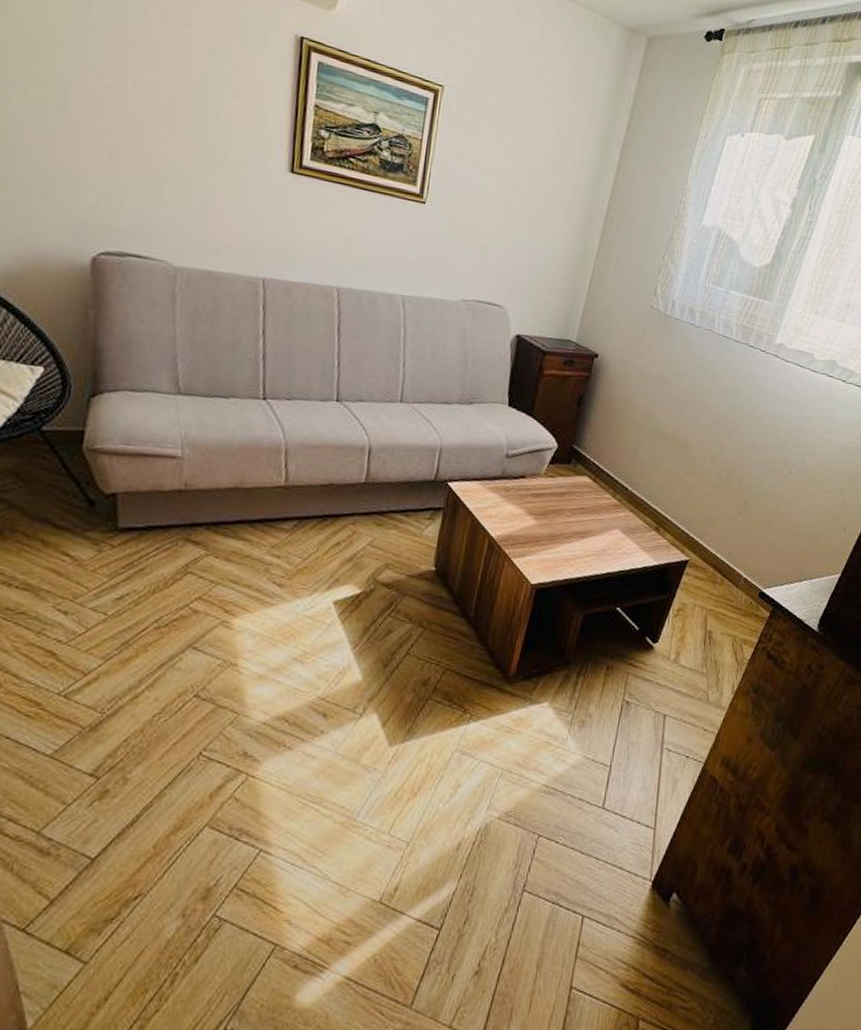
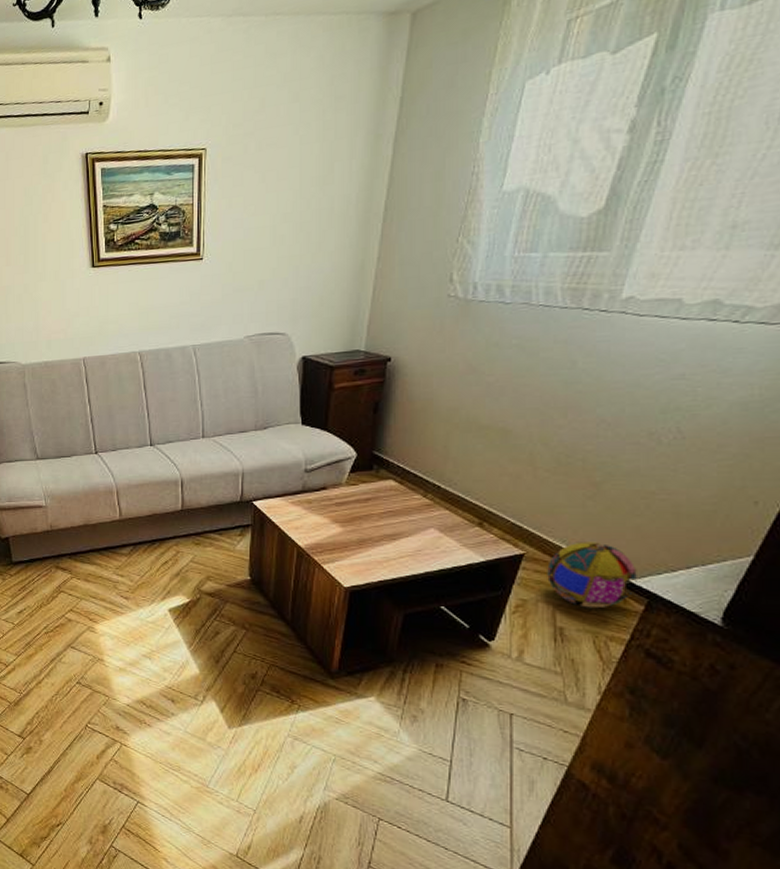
ball: none [704,552,767,614] -> present [547,542,637,609]

